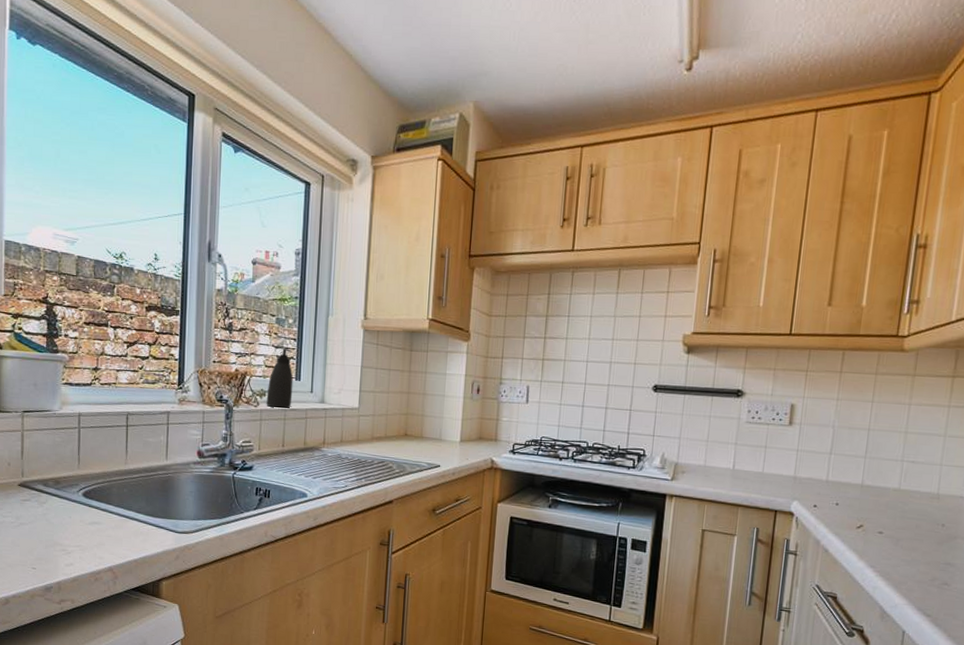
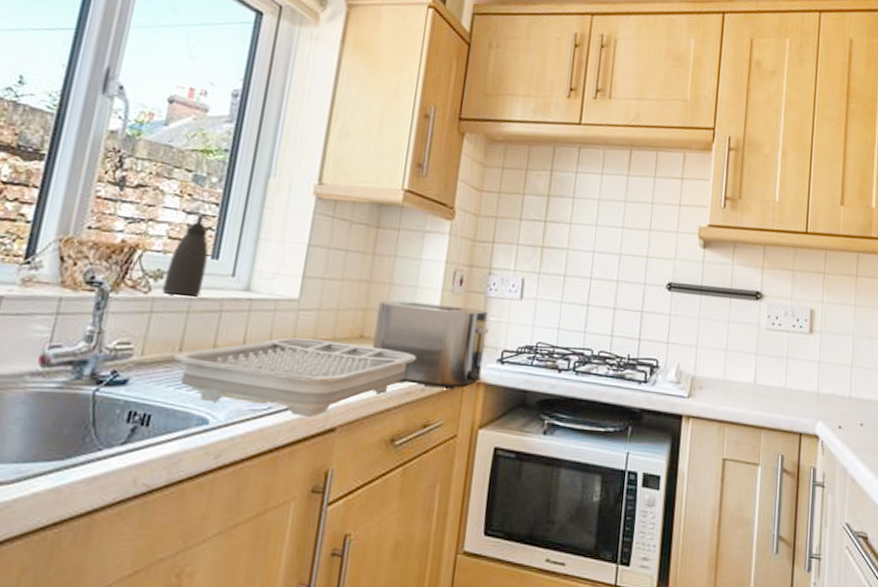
dish rack: none [280,436,447,493] -> present [174,337,416,417]
toaster: none [414,407,502,474] -> present [372,300,490,390]

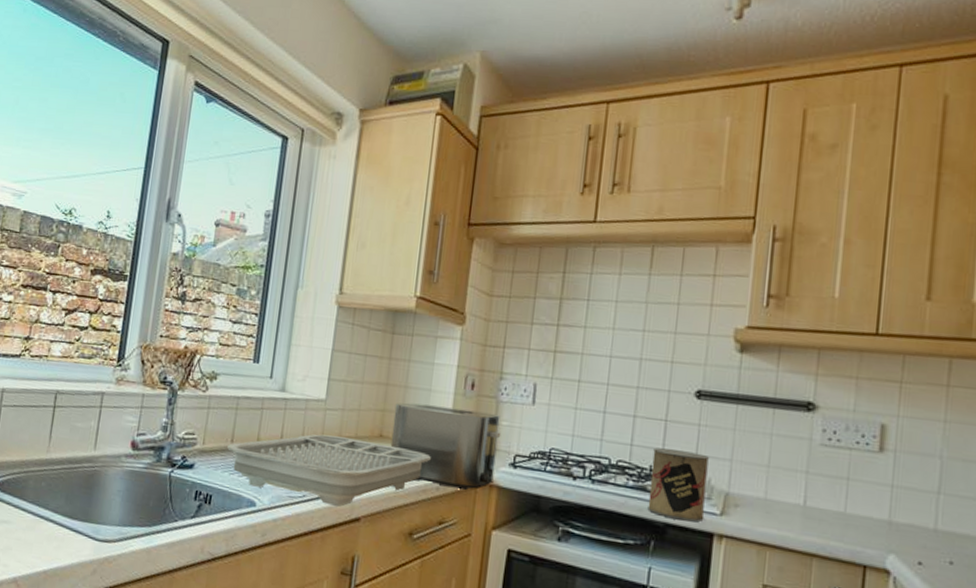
soap dispenser: present [162,214,212,297] -> none [216,323,252,396]
tin can: none [626,337,678,406] -> present [647,448,709,522]

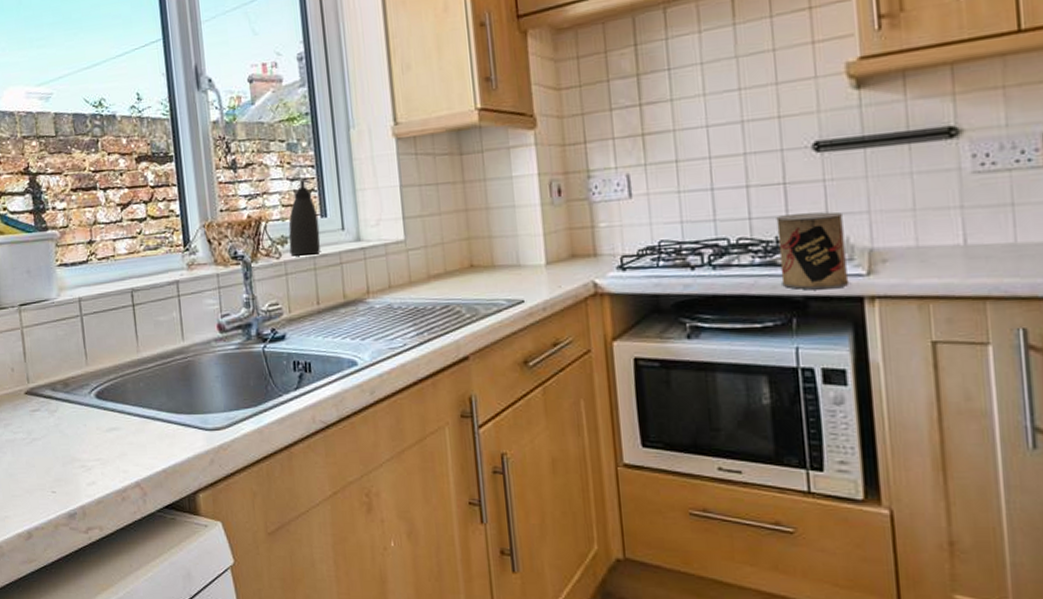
soap dispenser: none [216,323,252,396] -> present [288,179,321,256]
dish rack: present [227,434,431,507] -> none [315,273,530,349]
toaster: present [390,402,501,491] -> none [480,216,603,306]

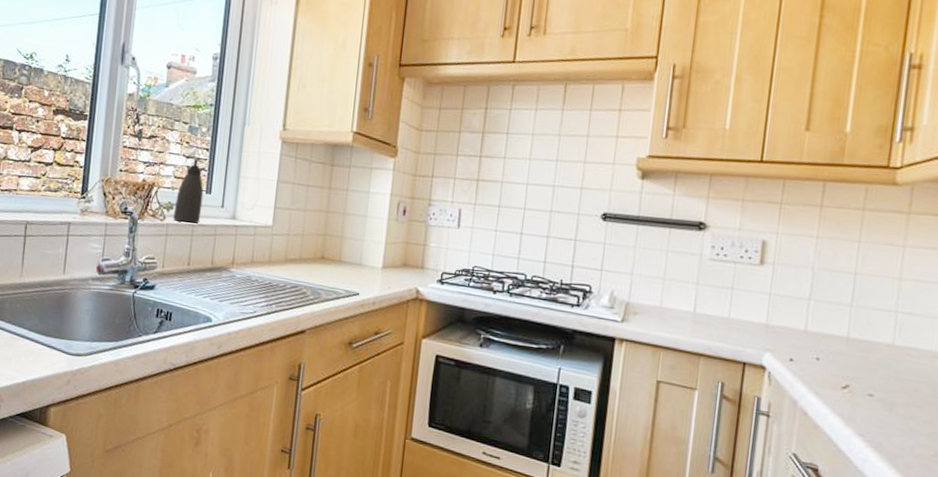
tin can: present [776,211,850,290] -> none [558,264,612,328]

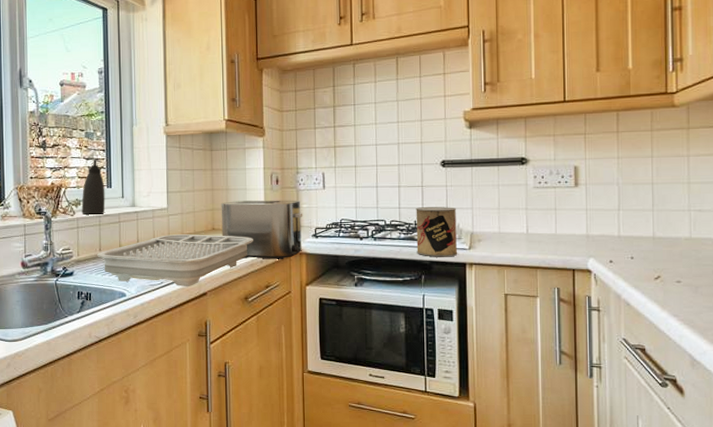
dish rack: none [185,257,368,321] -> present [97,234,253,286]
toaster: none [331,227,430,305] -> present [221,200,303,260]
tin can: none [558,264,612,328] -> present [416,207,458,257]

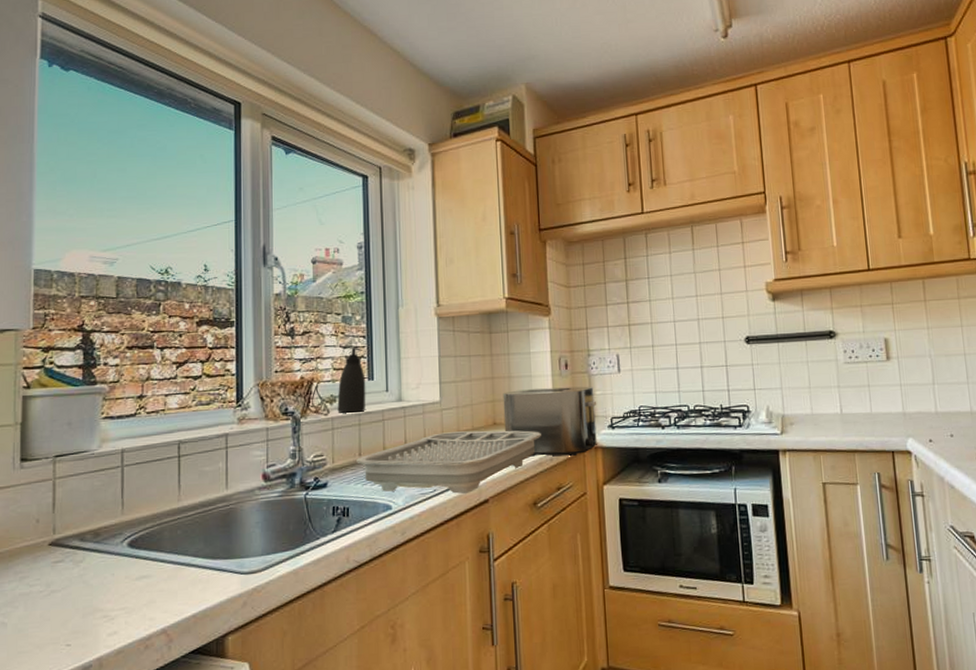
tin can: present [416,207,458,257] -> none [721,387,770,445]

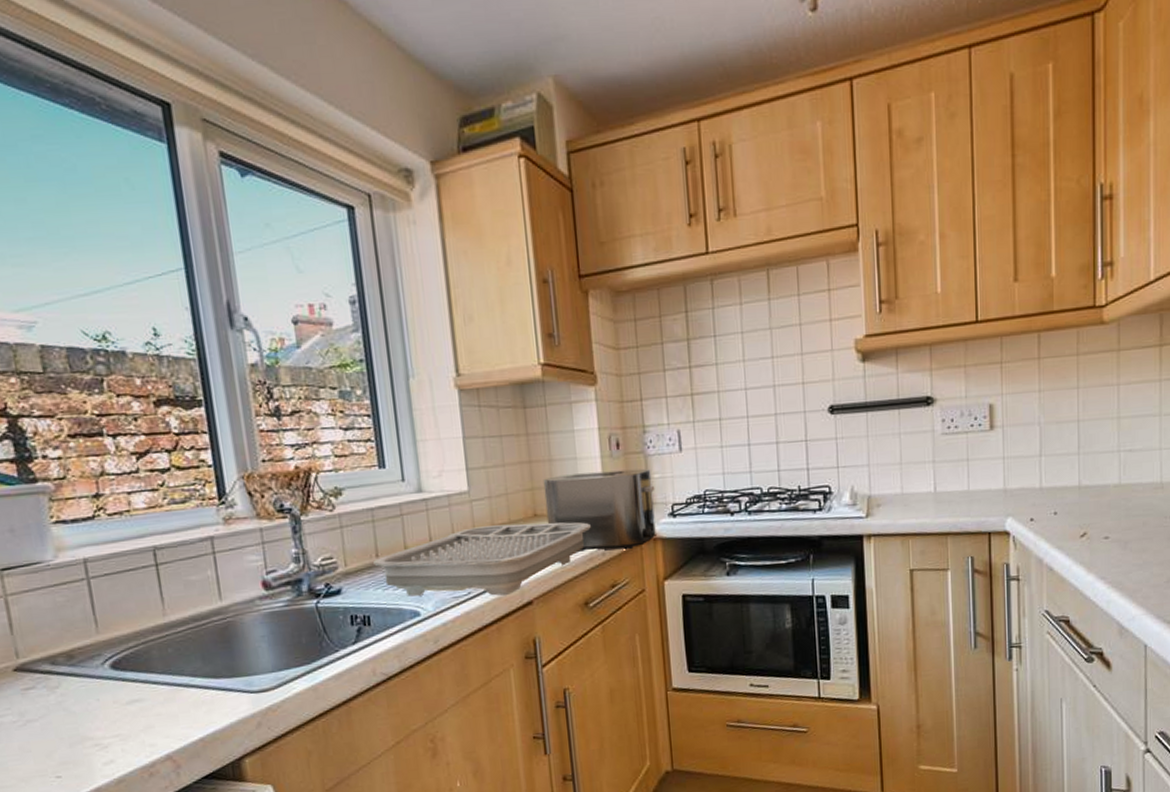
soap dispenser: present [337,347,366,414] -> none [342,428,379,508]

